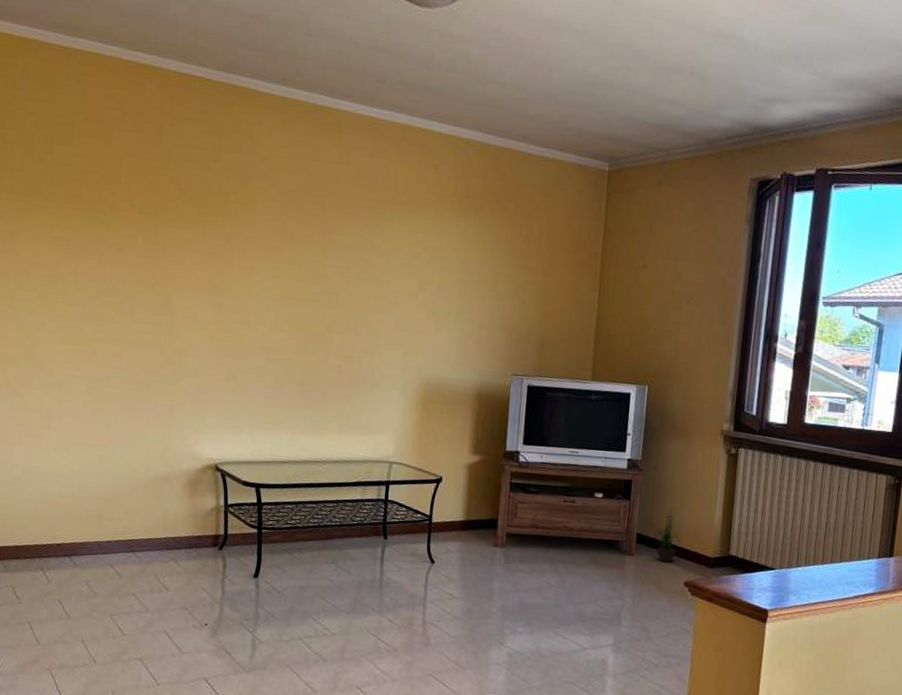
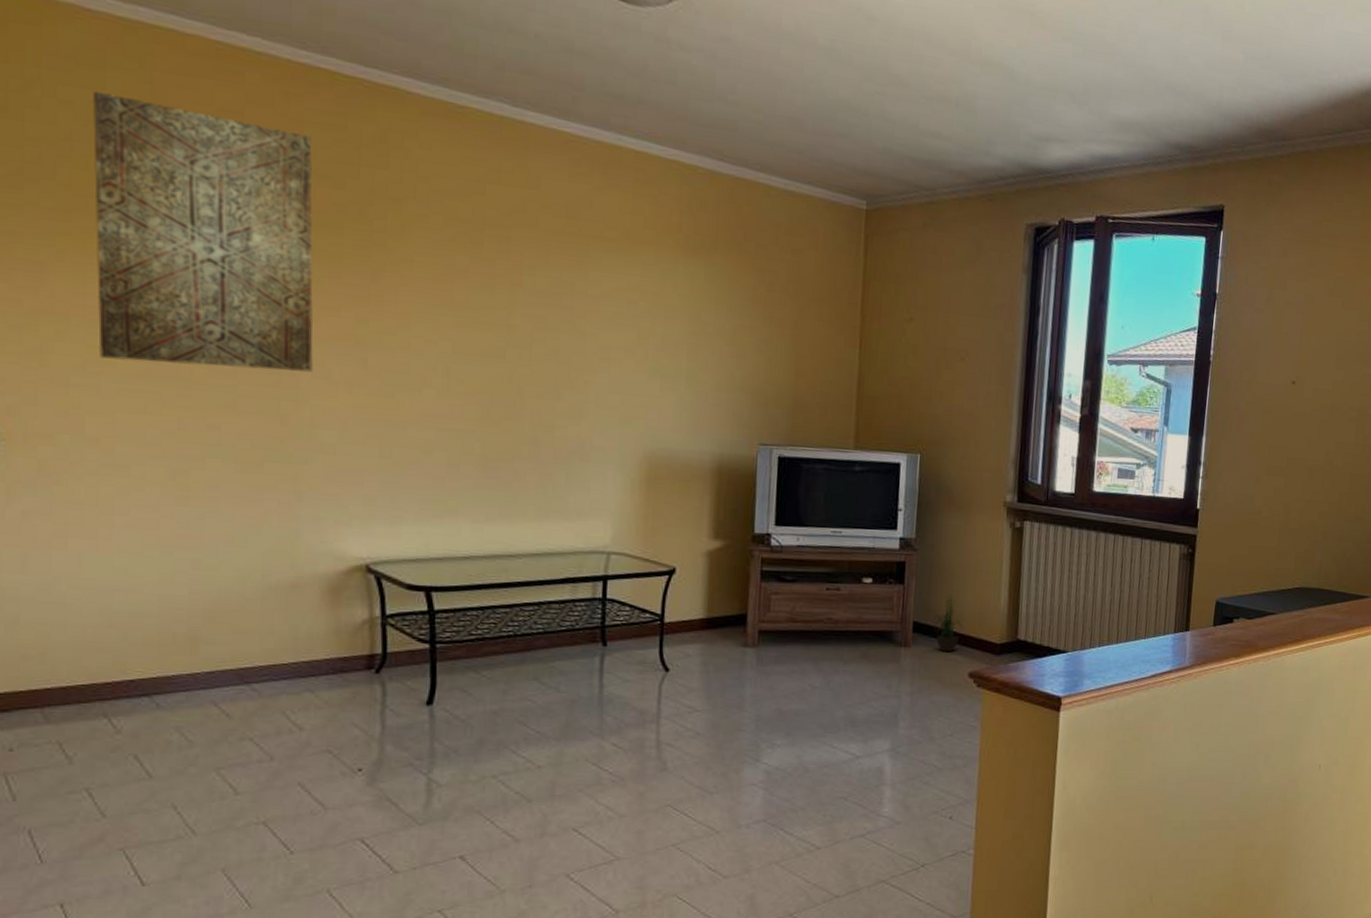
wall art: none [45,103,189,313] -> present [91,90,314,372]

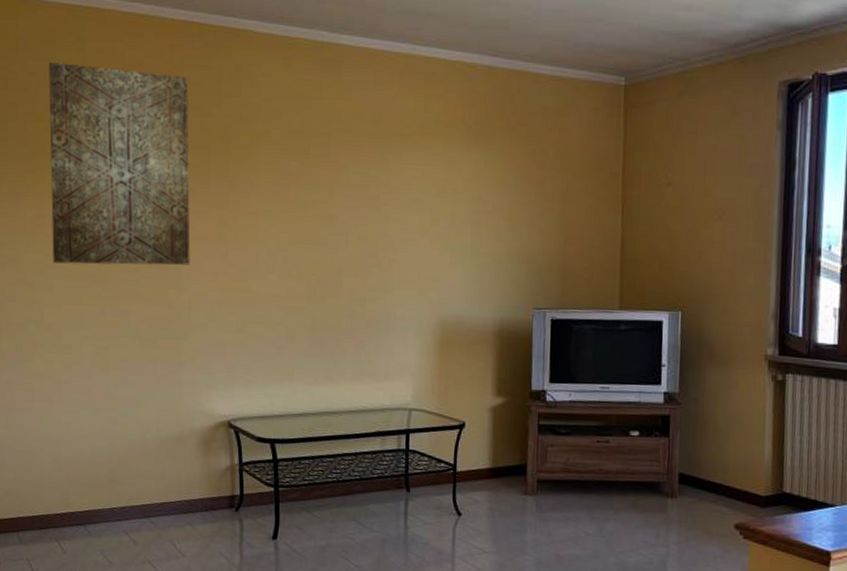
potted plant: present [931,593,963,653] -> none [696,445,728,504]

